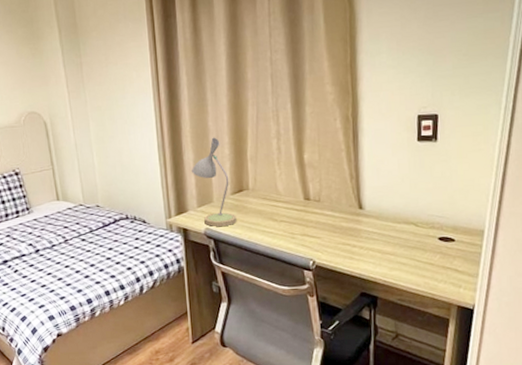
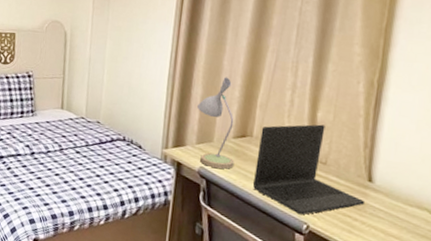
laptop: none [256,165,359,253] -> present [253,124,364,215]

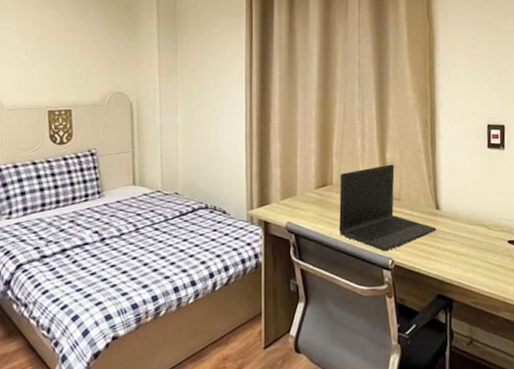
desk lamp: present [197,77,235,169] -> none [278,131,319,221]

